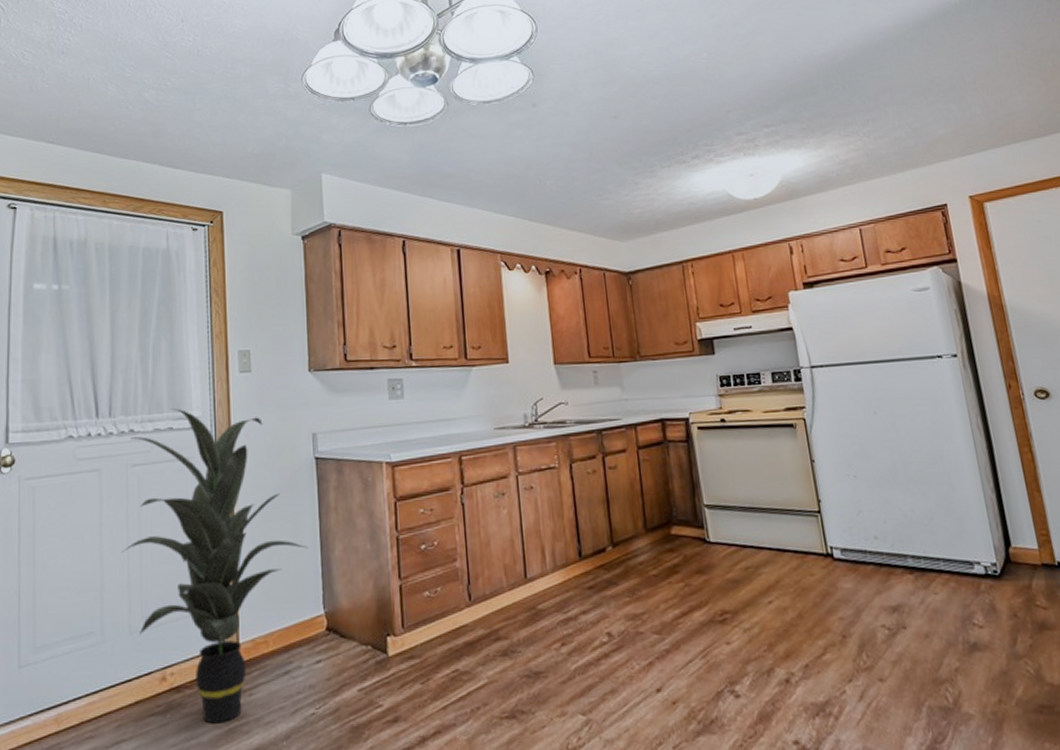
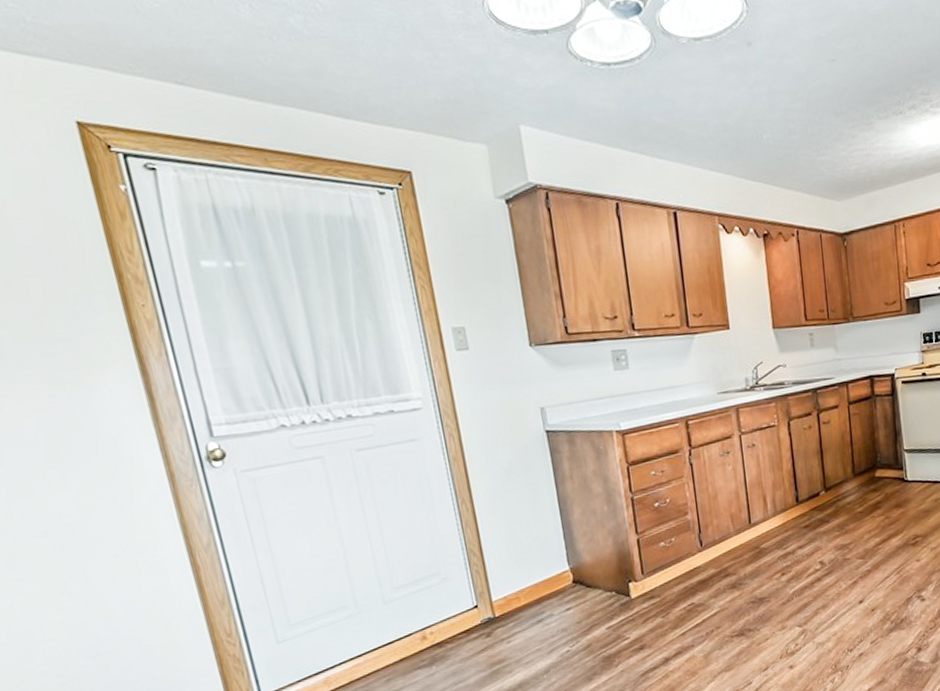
indoor plant: present [121,408,309,724] -> none [349,390,548,669]

